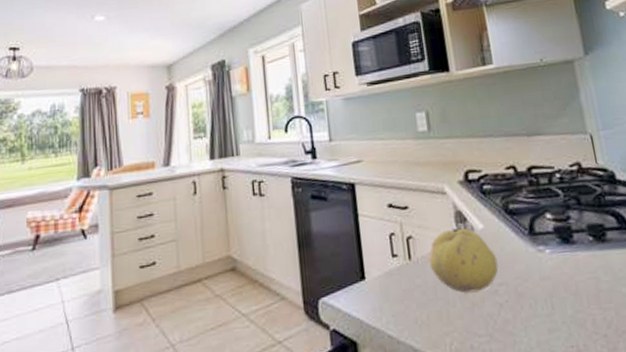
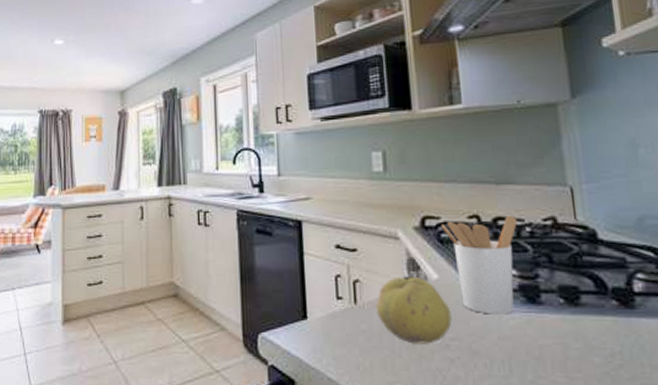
utensil holder: none [482,163,552,258] -> present [441,215,517,315]

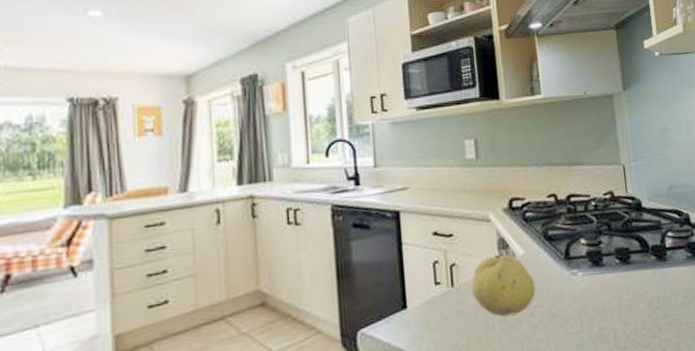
utensil holder: present [441,215,517,315] -> none [525,192,585,281]

